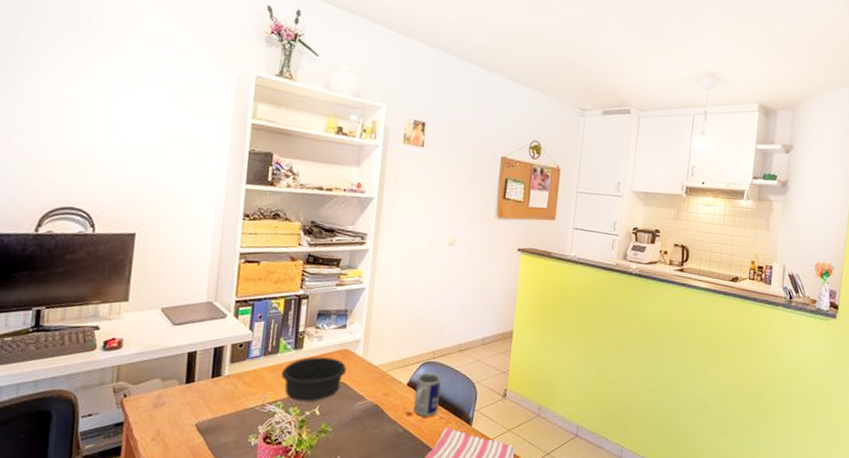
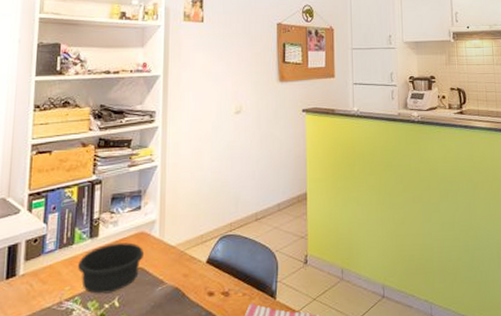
mug: present [414,372,441,417] -> none [216,246,240,295]

